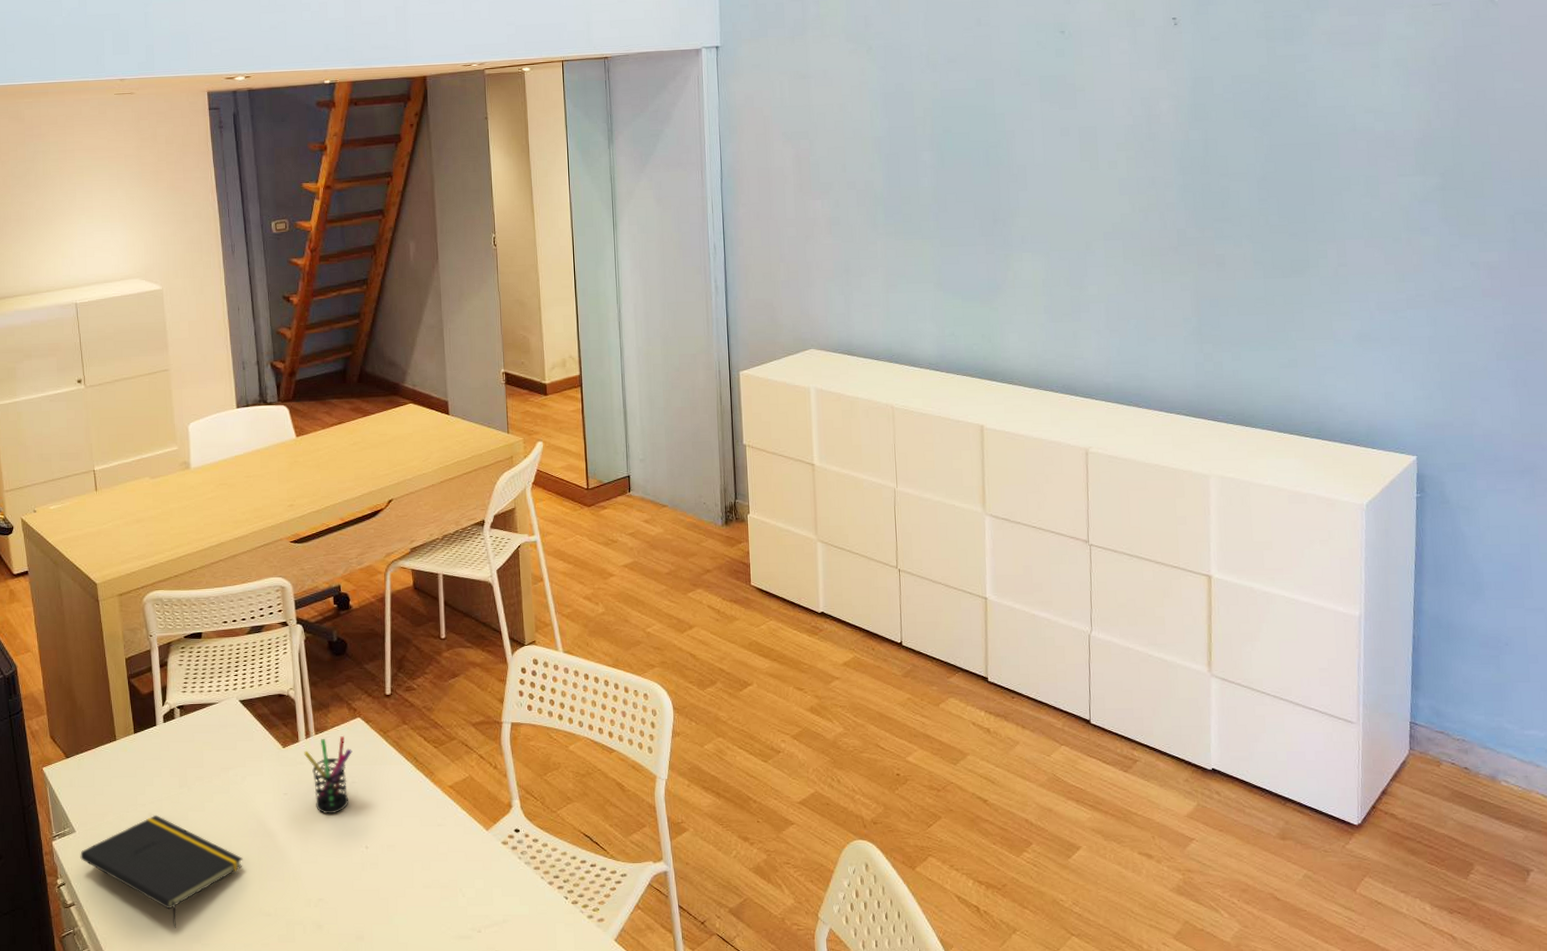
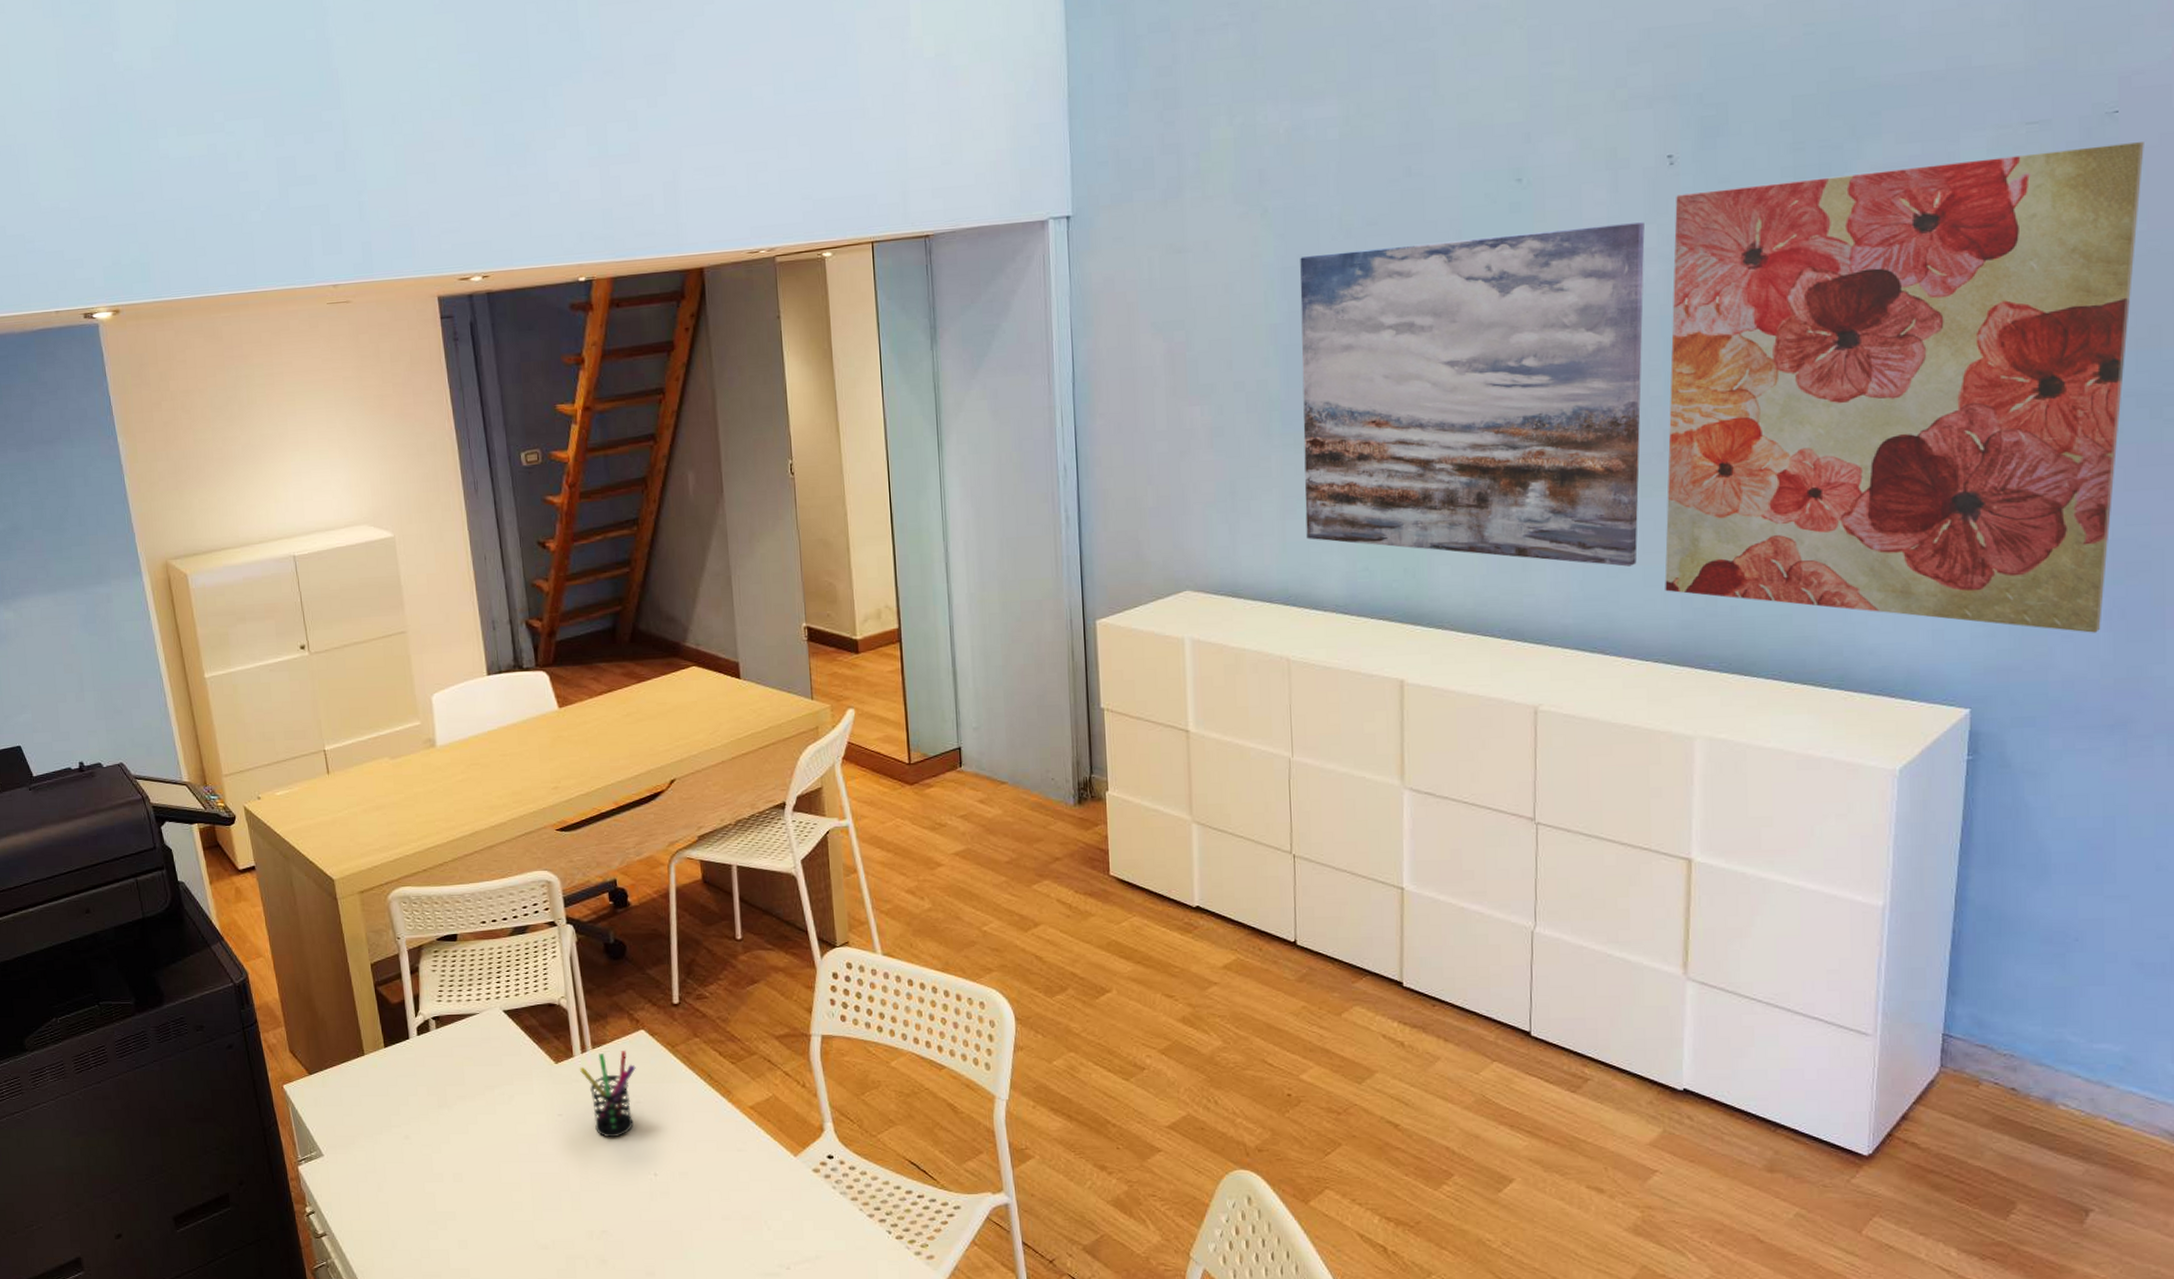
notepad: present [80,815,243,928] -> none [330,1137,514,1261]
wall art: none [897,68,1161,337] -> present [1300,222,1645,567]
wall art: none [1179,22,1518,397] -> present [1664,142,2144,633]

